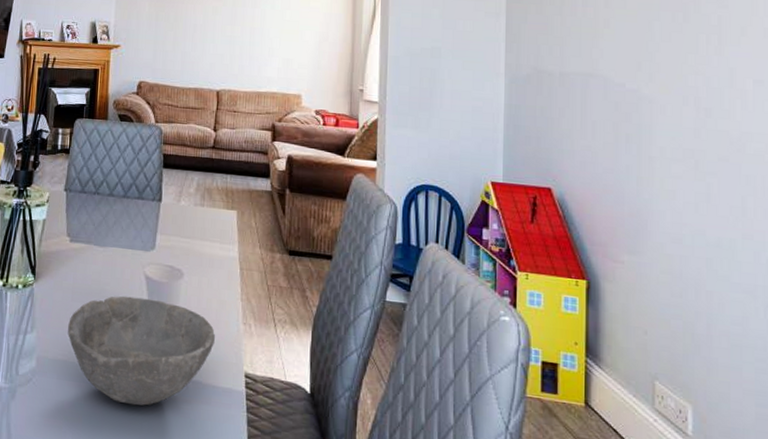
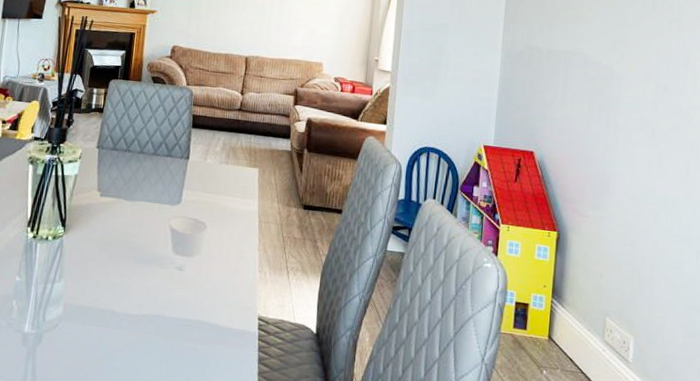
bowl: present [68,296,216,406] -> none [94,246,234,348]

